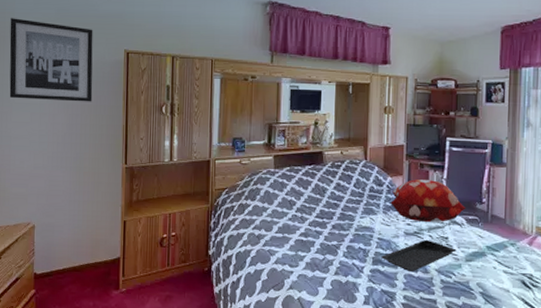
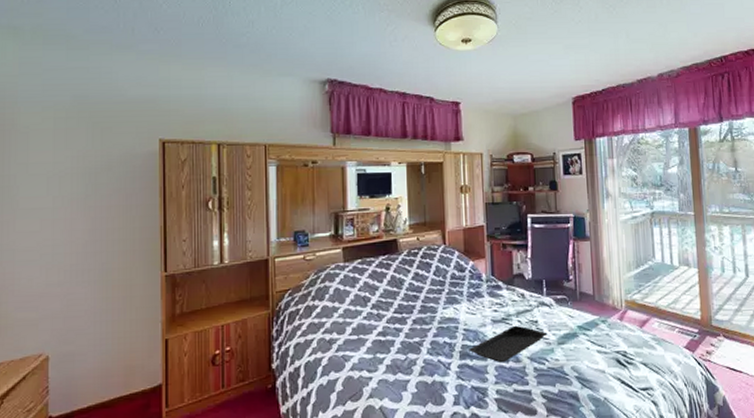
wall art: present [9,18,93,102] -> none [11,108,121,204]
decorative pillow: present [390,179,466,222] -> none [474,260,553,307]

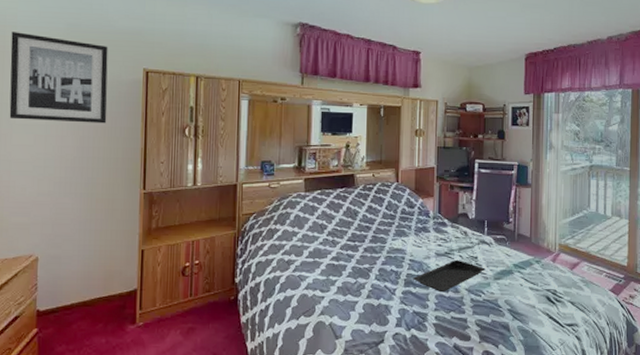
wall art: none [11,108,121,204] -> present [9,32,108,124]

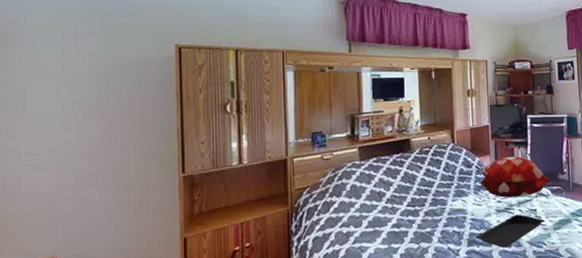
wall art: present [9,32,108,124] -> none [15,12,136,108]
decorative pillow: none [422,200,494,242] -> present [480,156,550,198]

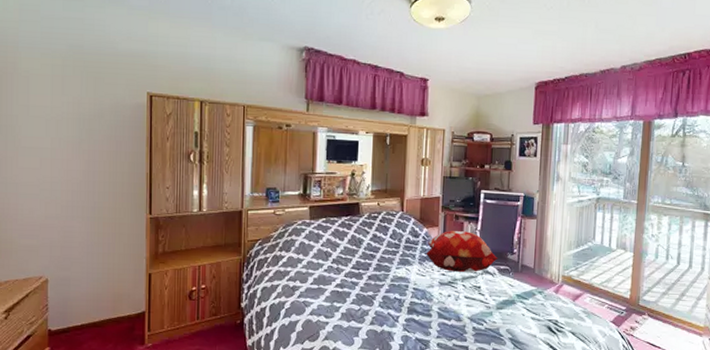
serving tray: present [476,214,545,247] -> none [416,289,488,320]

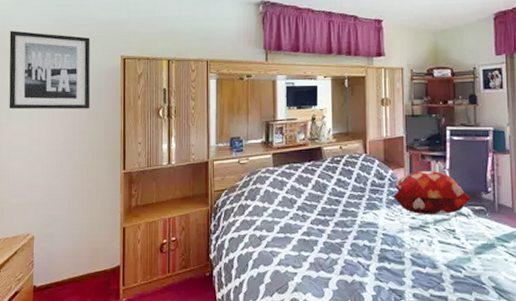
wall art: none [13,52,112,148] -> present [9,31,91,110]

